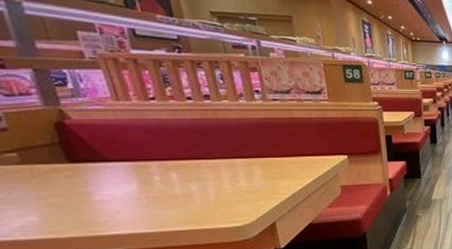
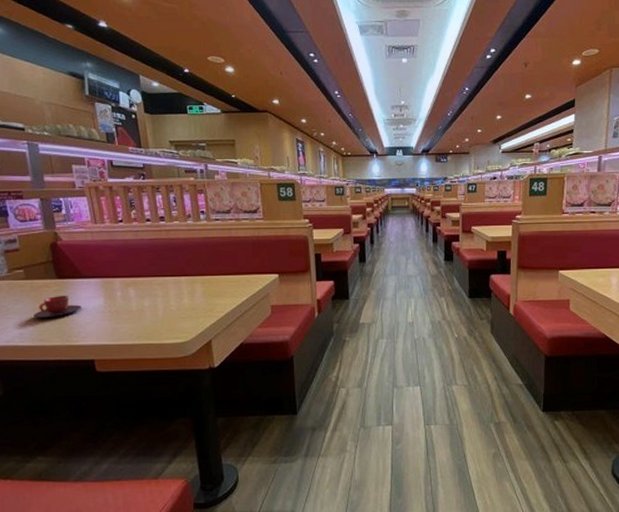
teacup: none [39,182,107,209] -> present [34,296,81,319]

